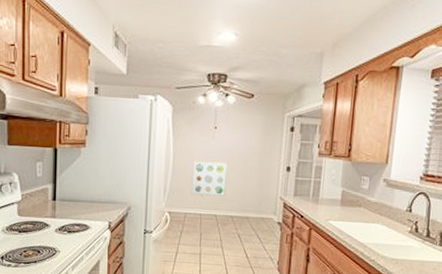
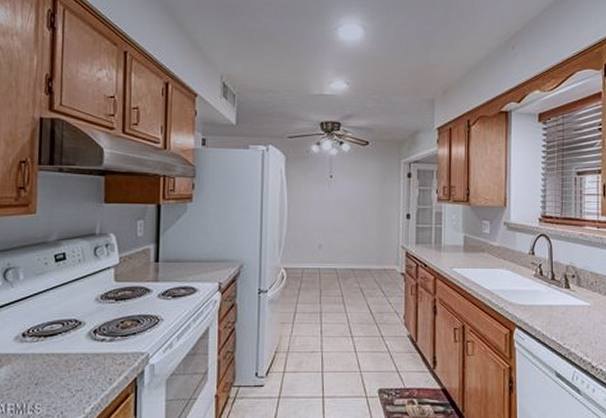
wall art: present [190,159,229,197] -> none [307,210,346,249]

